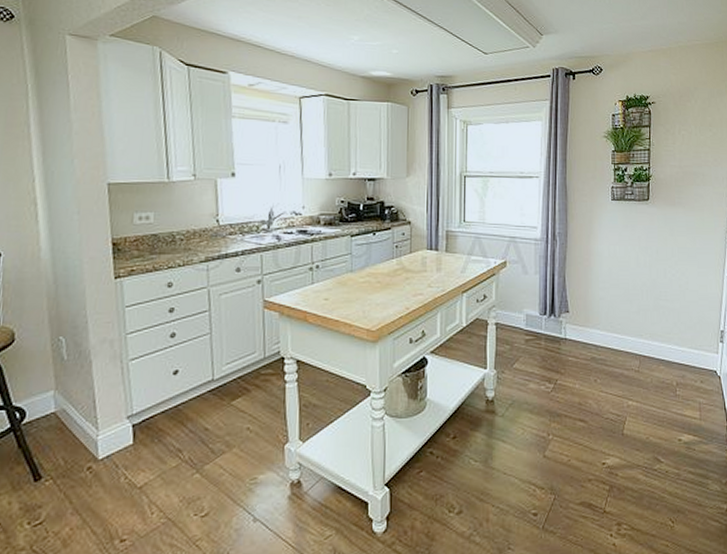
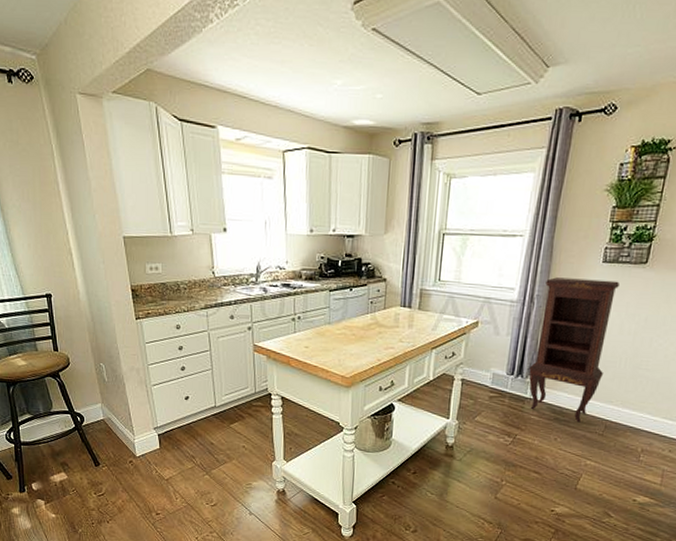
cabinet: none [560,215,629,360] -> present [529,277,619,423]

